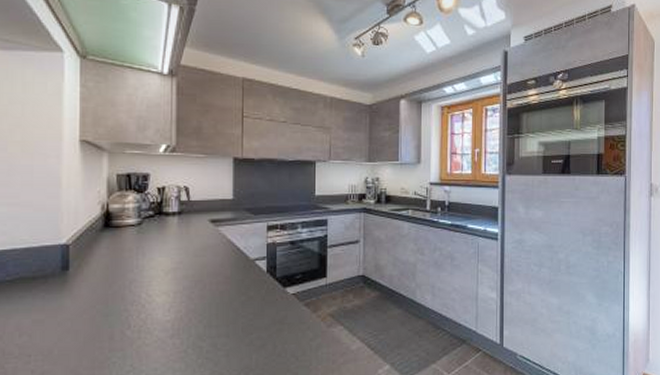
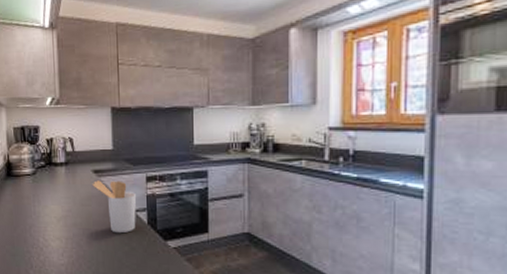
utensil holder: none [208,230,257,284] -> present [92,180,137,234]

